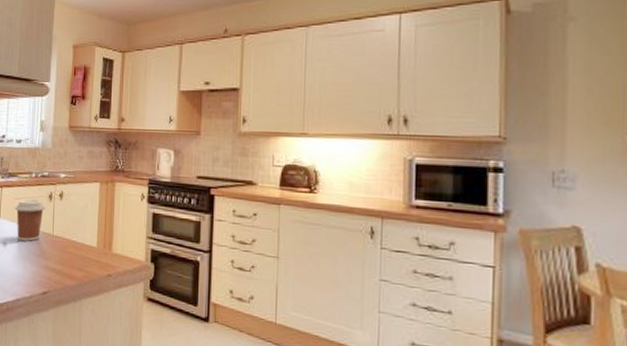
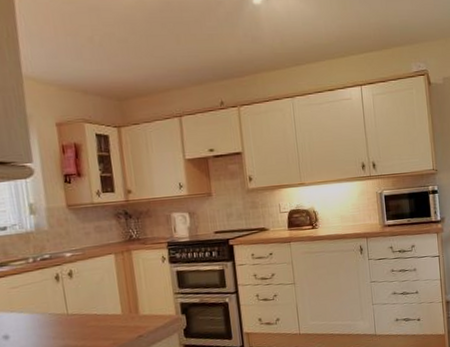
coffee cup: present [14,199,46,241] -> none [11,283,54,329]

